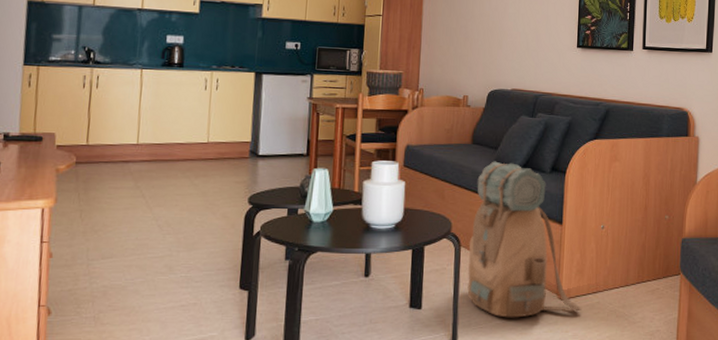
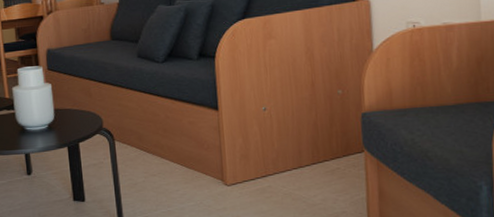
backpack: present [467,161,582,318] -> none [122,54,252,206]

